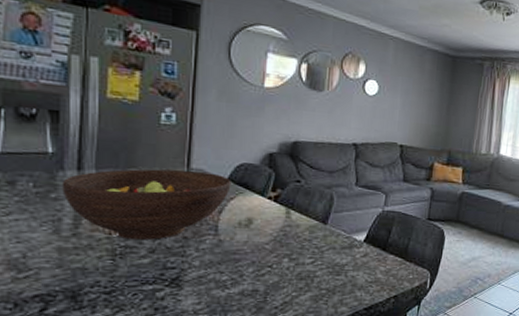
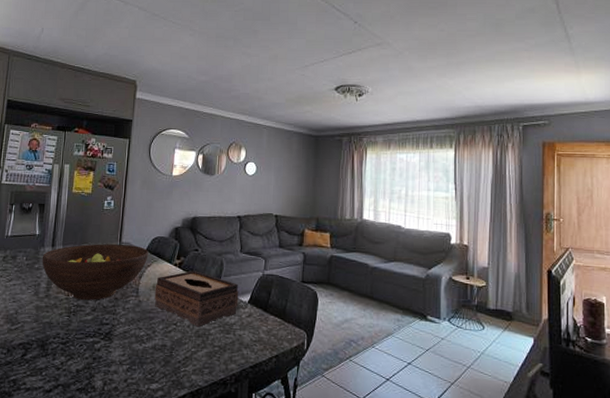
tissue box: none [241,205,353,269] -> present [154,270,239,327]

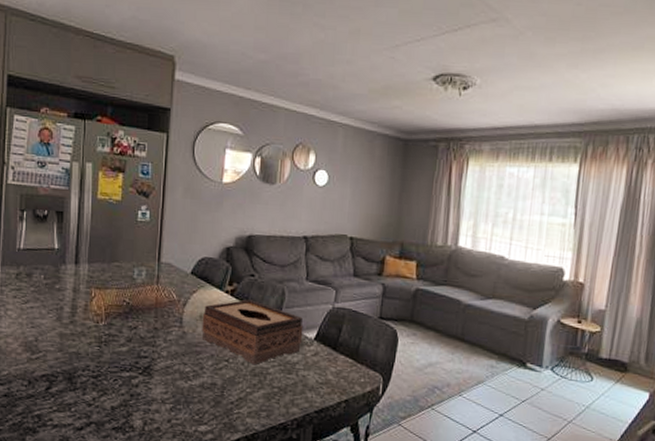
fruit bowl: present [42,244,149,301] -> none [64,263,194,330]

